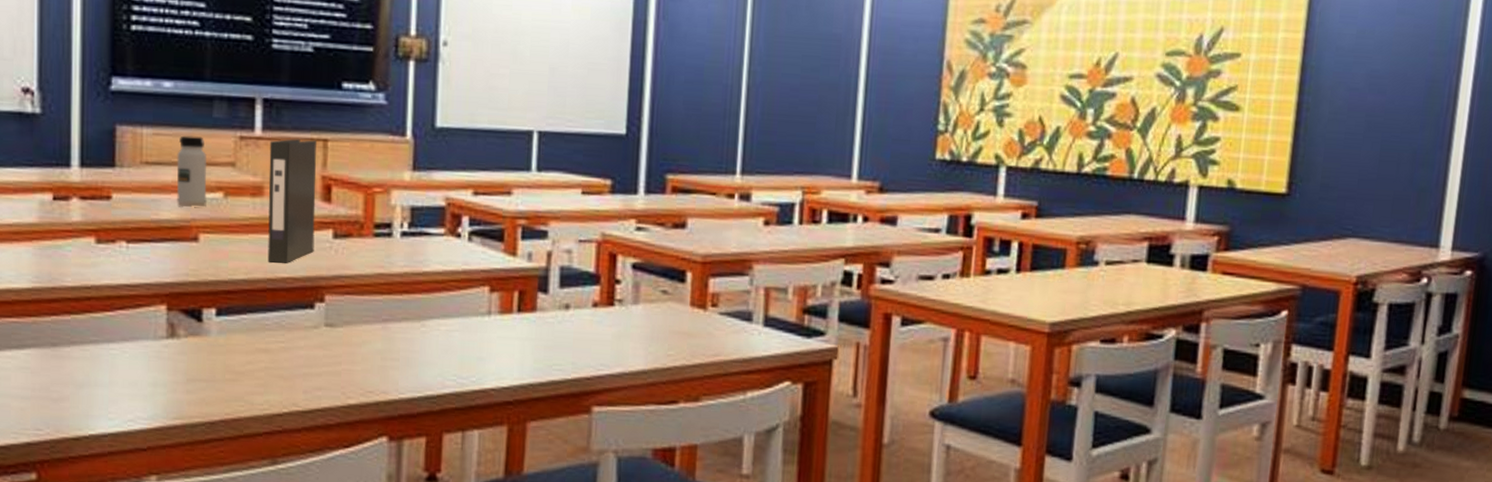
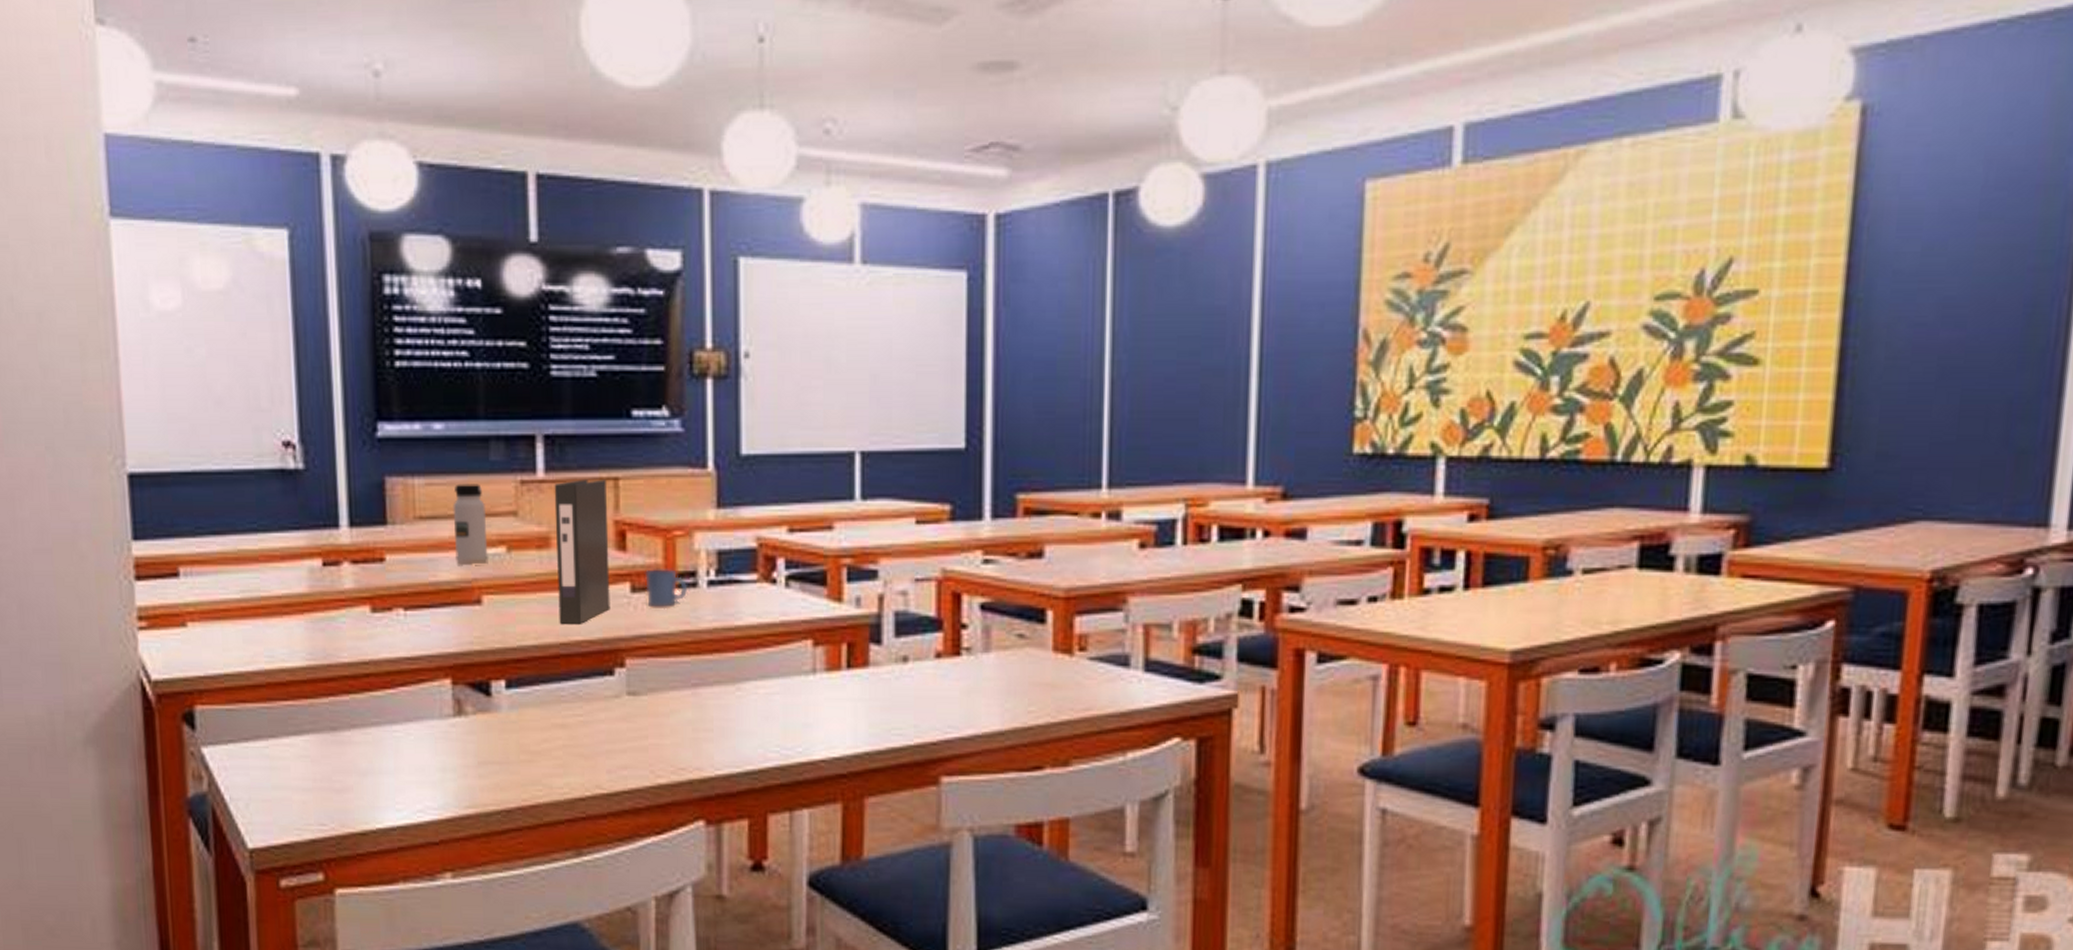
mug: none [346,219,384,255] -> present [645,569,688,610]

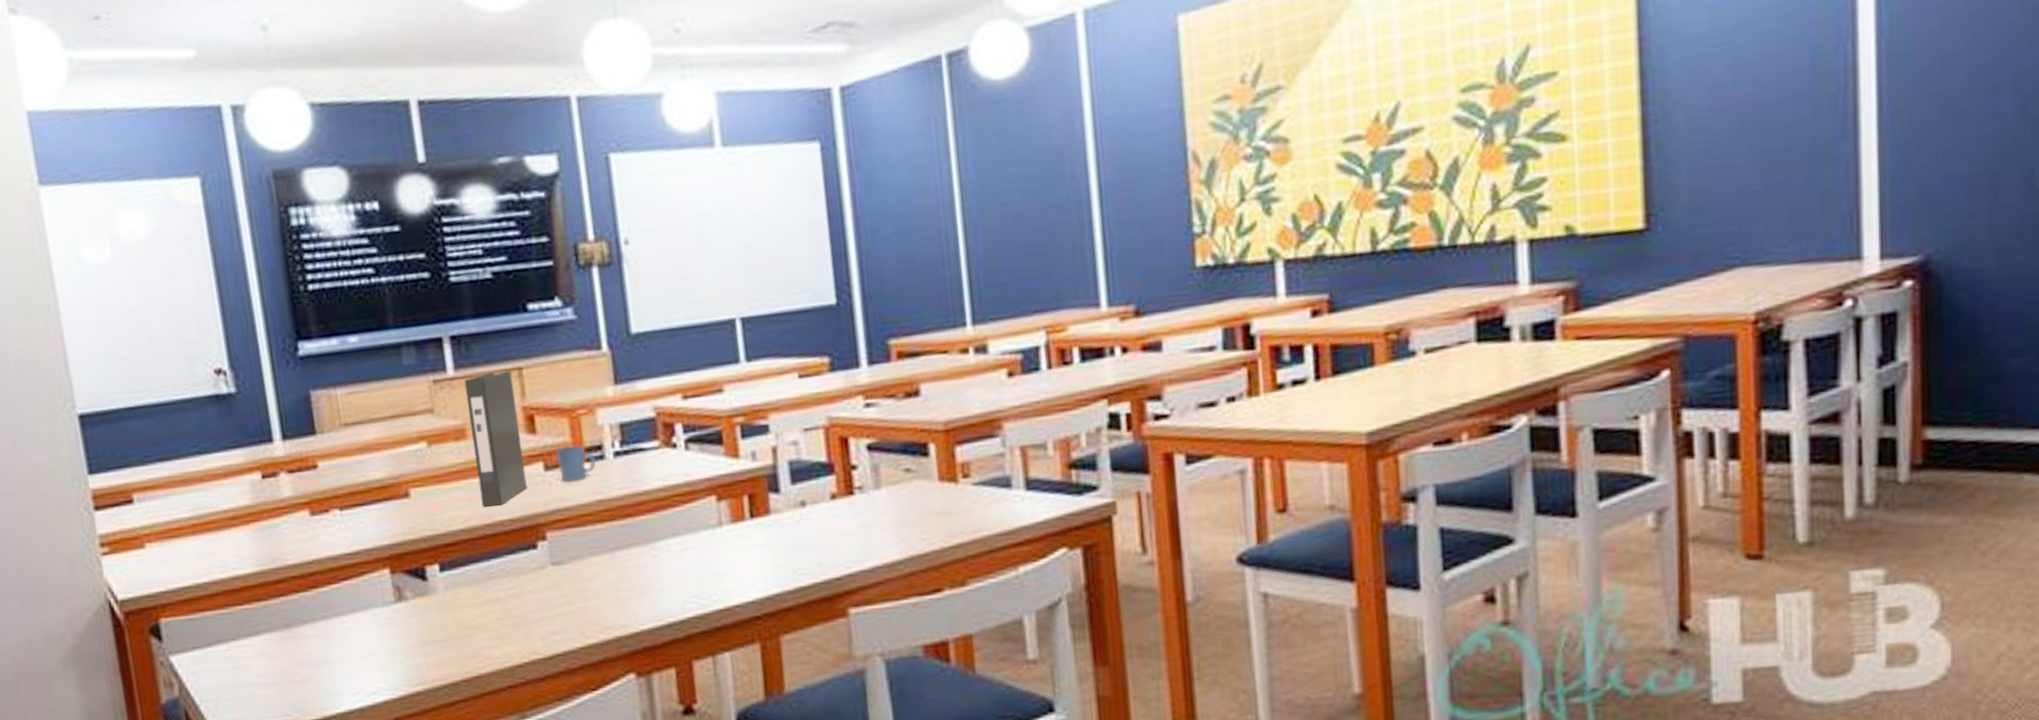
water bottle: present [453,484,488,566] -> none [373,387,412,465]

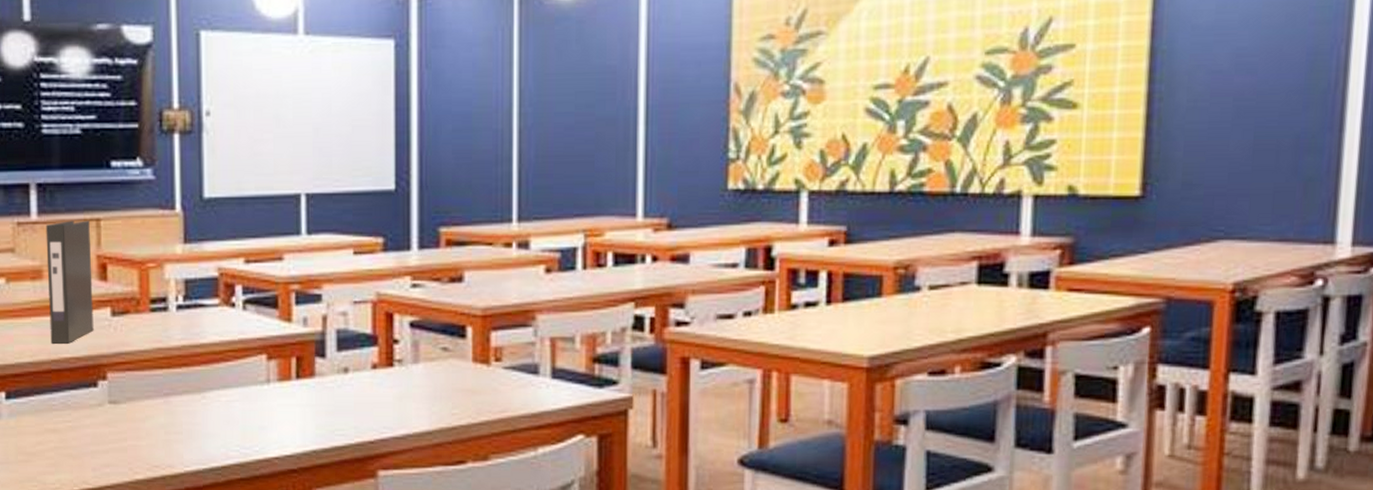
mug: present [555,445,597,483] -> none [123,296,160,330]

